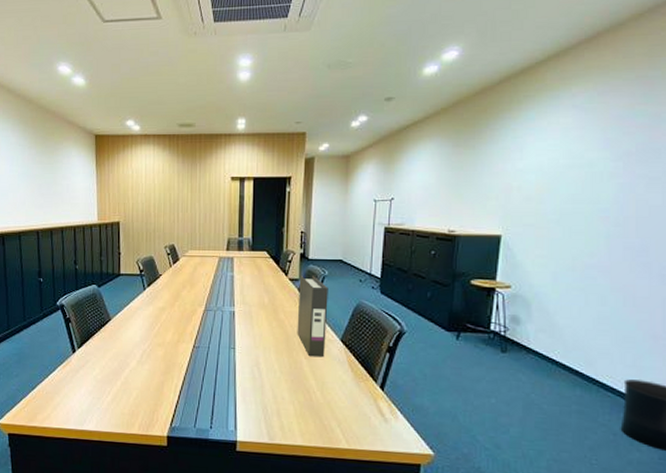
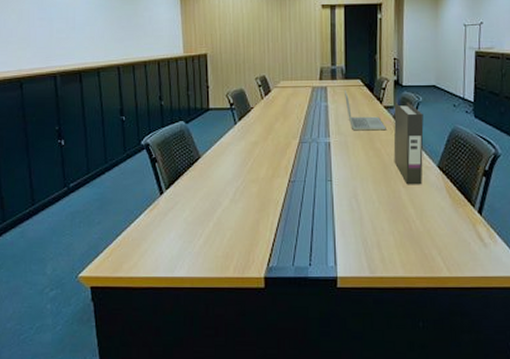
laptop: none [251,262,291,303] -> present [345,90,386,131]

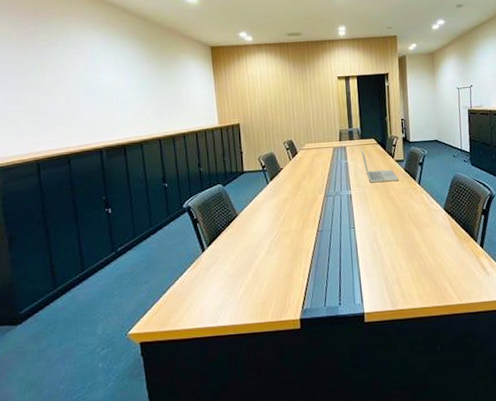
binder: present [393,101,424,185] -> none [404,155,432,227]

